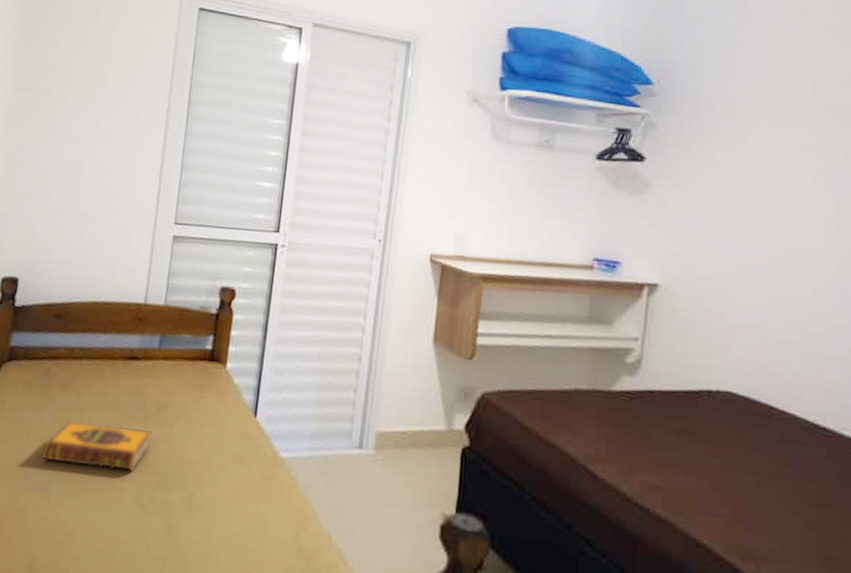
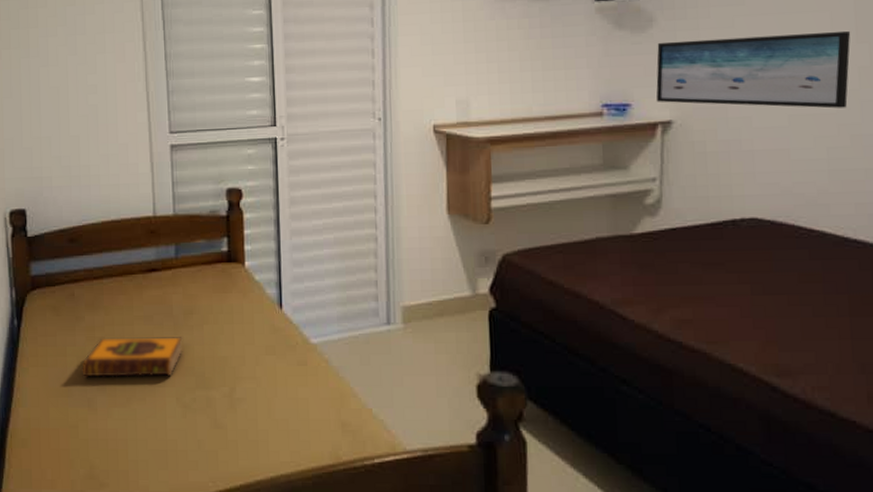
wall art: none [644,207,831,296] -> present [656,30,851,109]

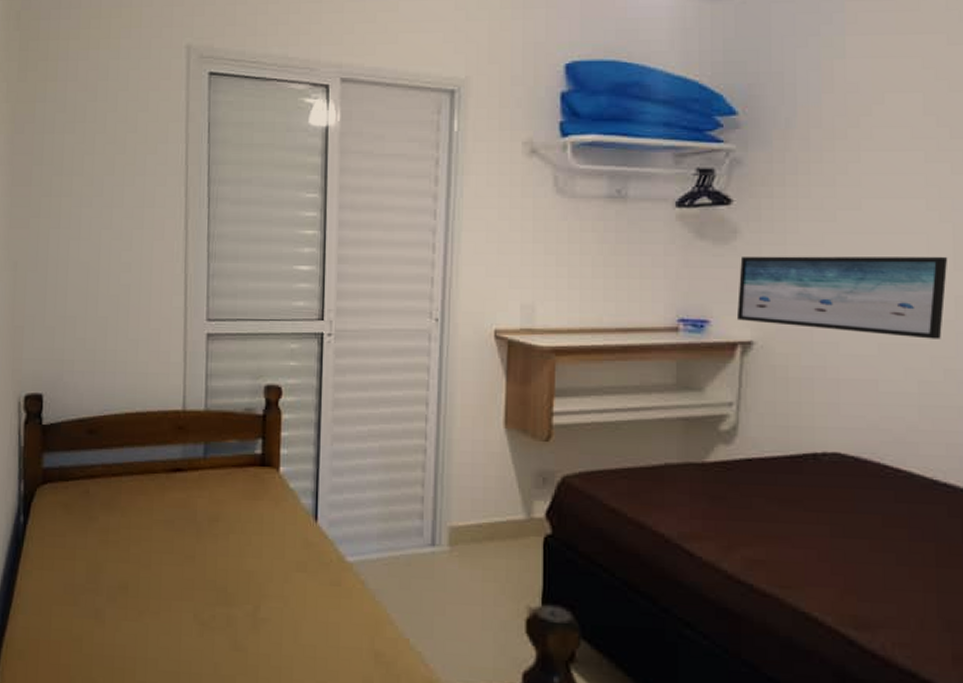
hardback book: present [82,337,183,378] -> none [91,543,205,590]

